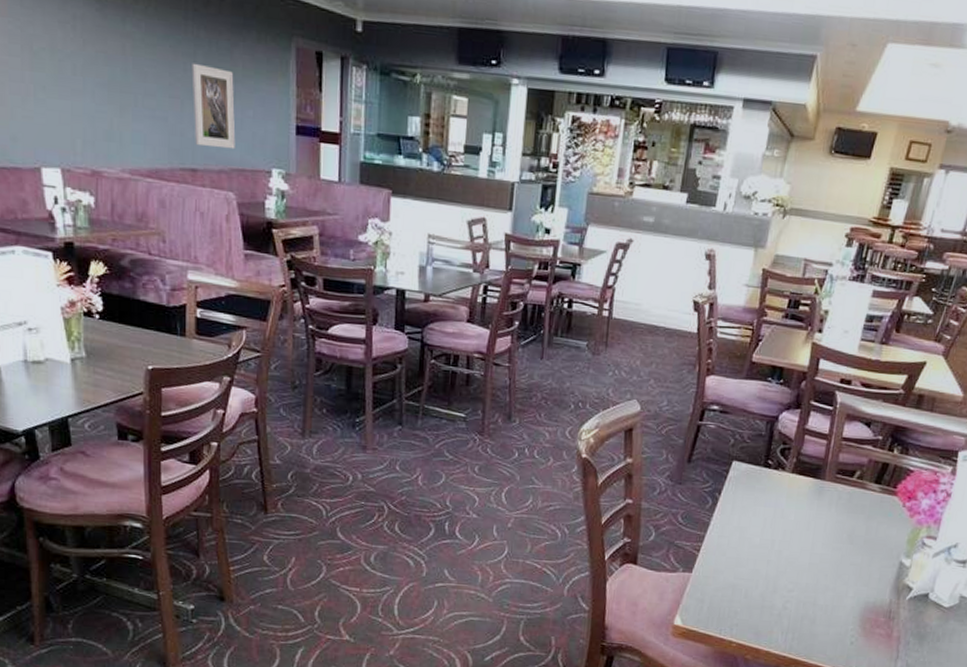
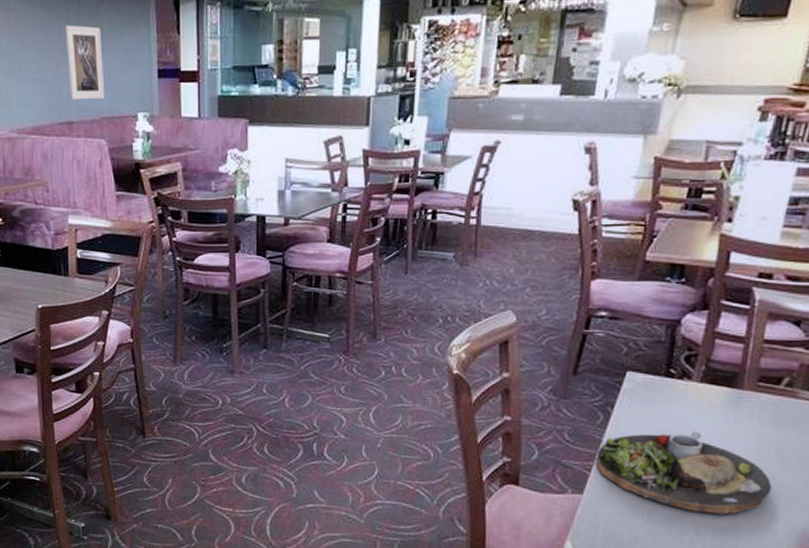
dinner plate: none [705,516,844,590] -> present [597,431,772,515]

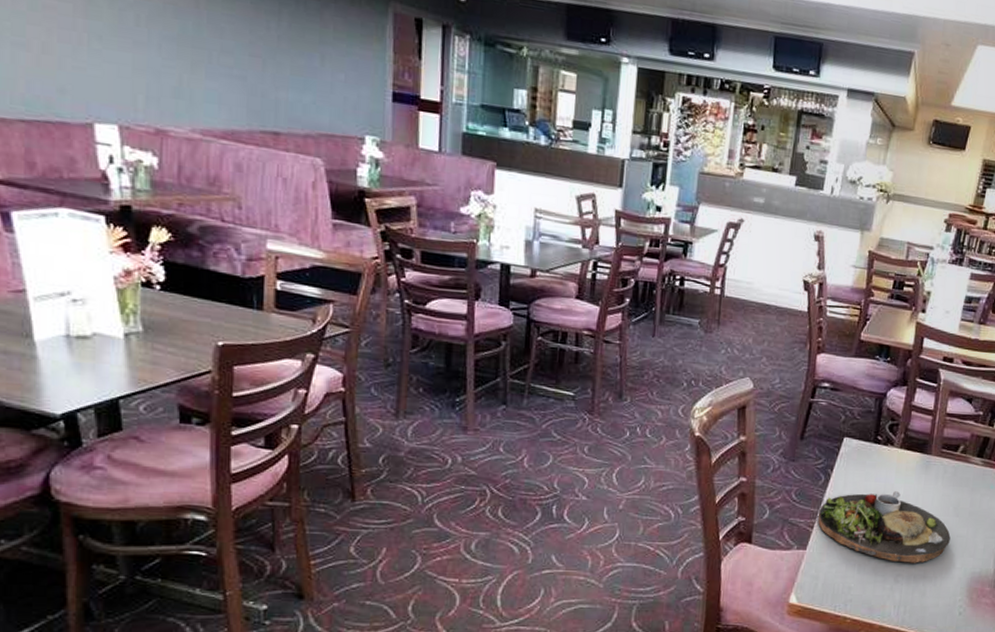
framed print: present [65,25,105,101] -> none [275,21,325,114]

